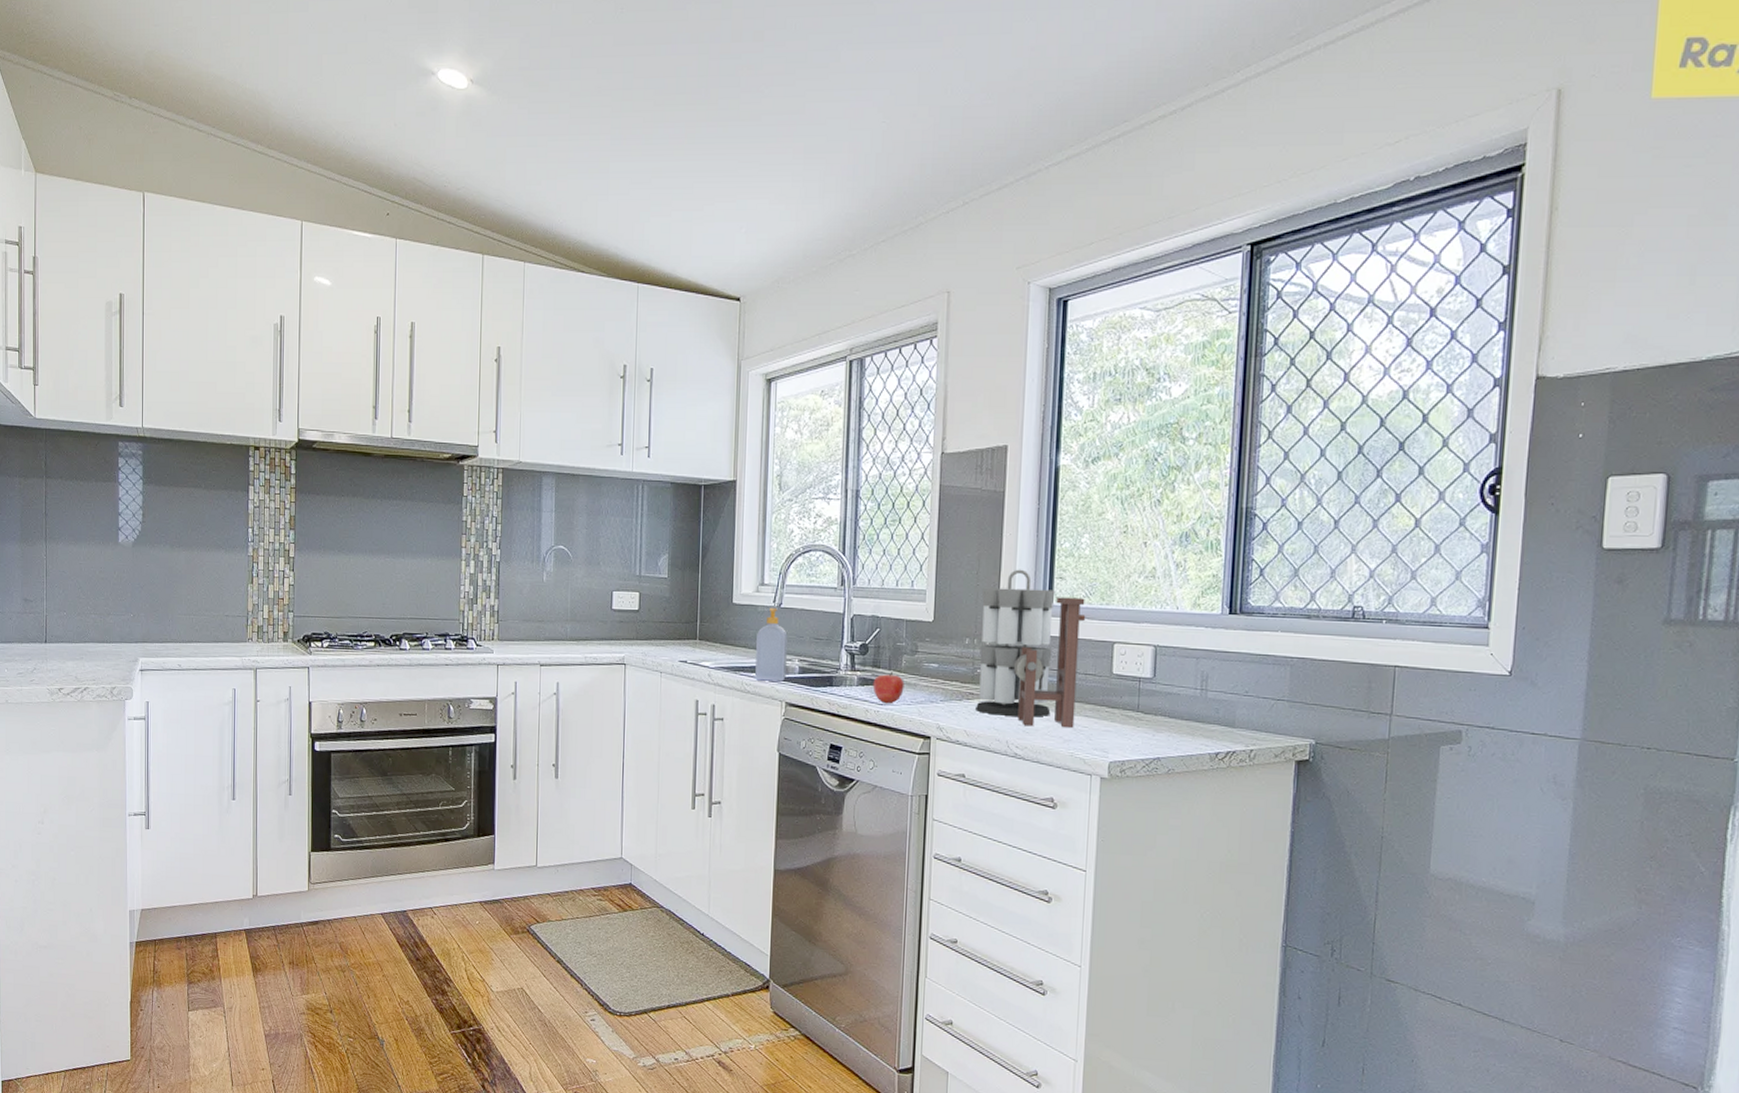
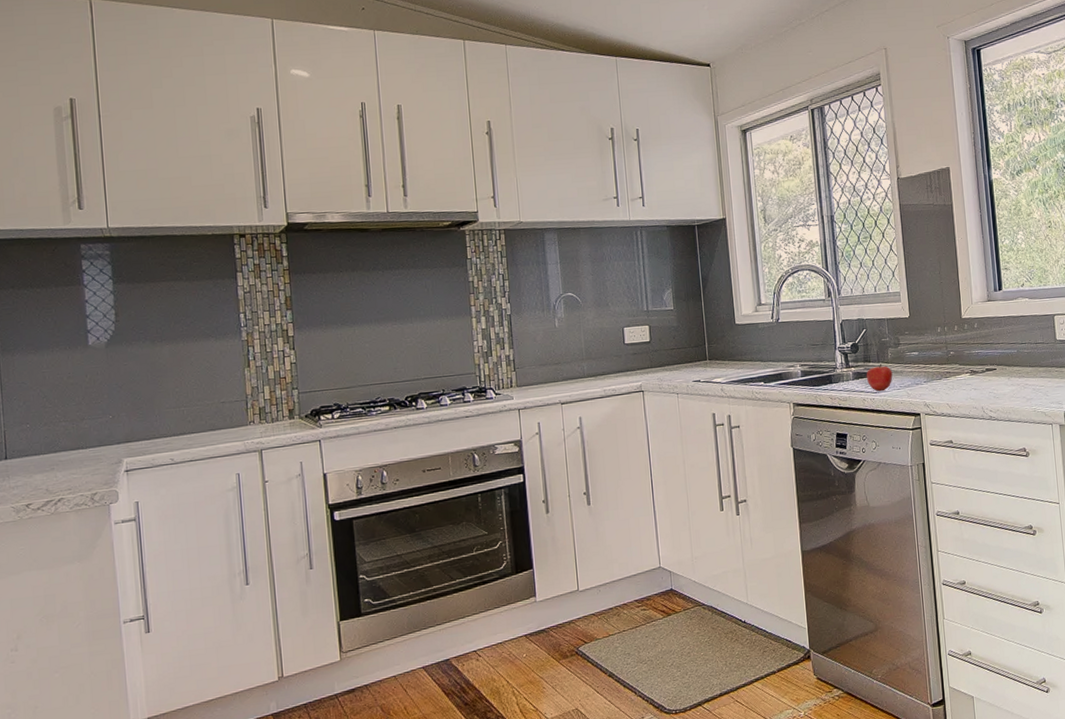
soap bottle: present [755,607,788,682] -> none [760,323,791,388]
spice rack: present [976,569,1055,717] -> none [946,265,1014,388]
paper towel holder: present [1013,597,1086,729] -> none [978,282,1033,393]

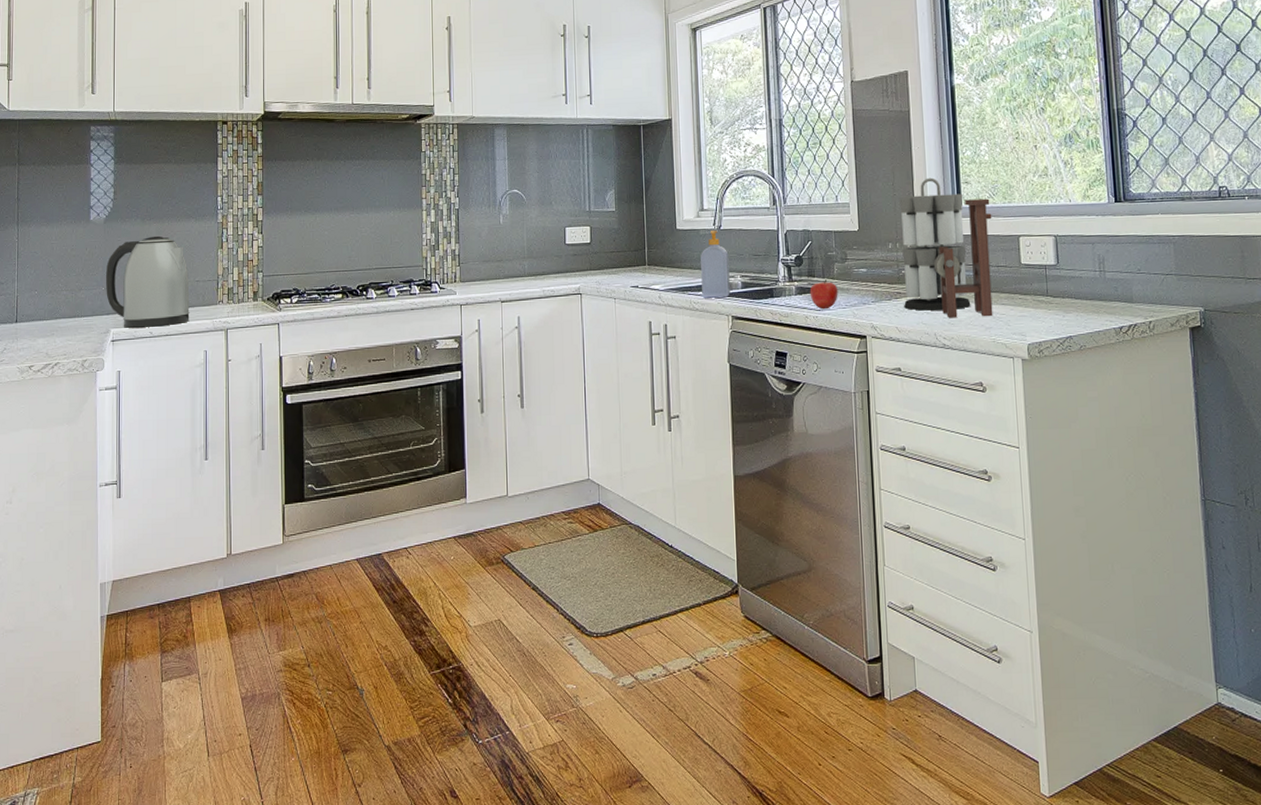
kettle: none [112,357,217,457] -> present [105,235,190,328]
soap bottle: none [760,323,791,388] -> present [701,229,730,298]
spice rack: none [946,265,1014,388] -> present [899,177,971,311]
paper towel holder: none [978,282,1033,393] -> present [933,198,993,318]

